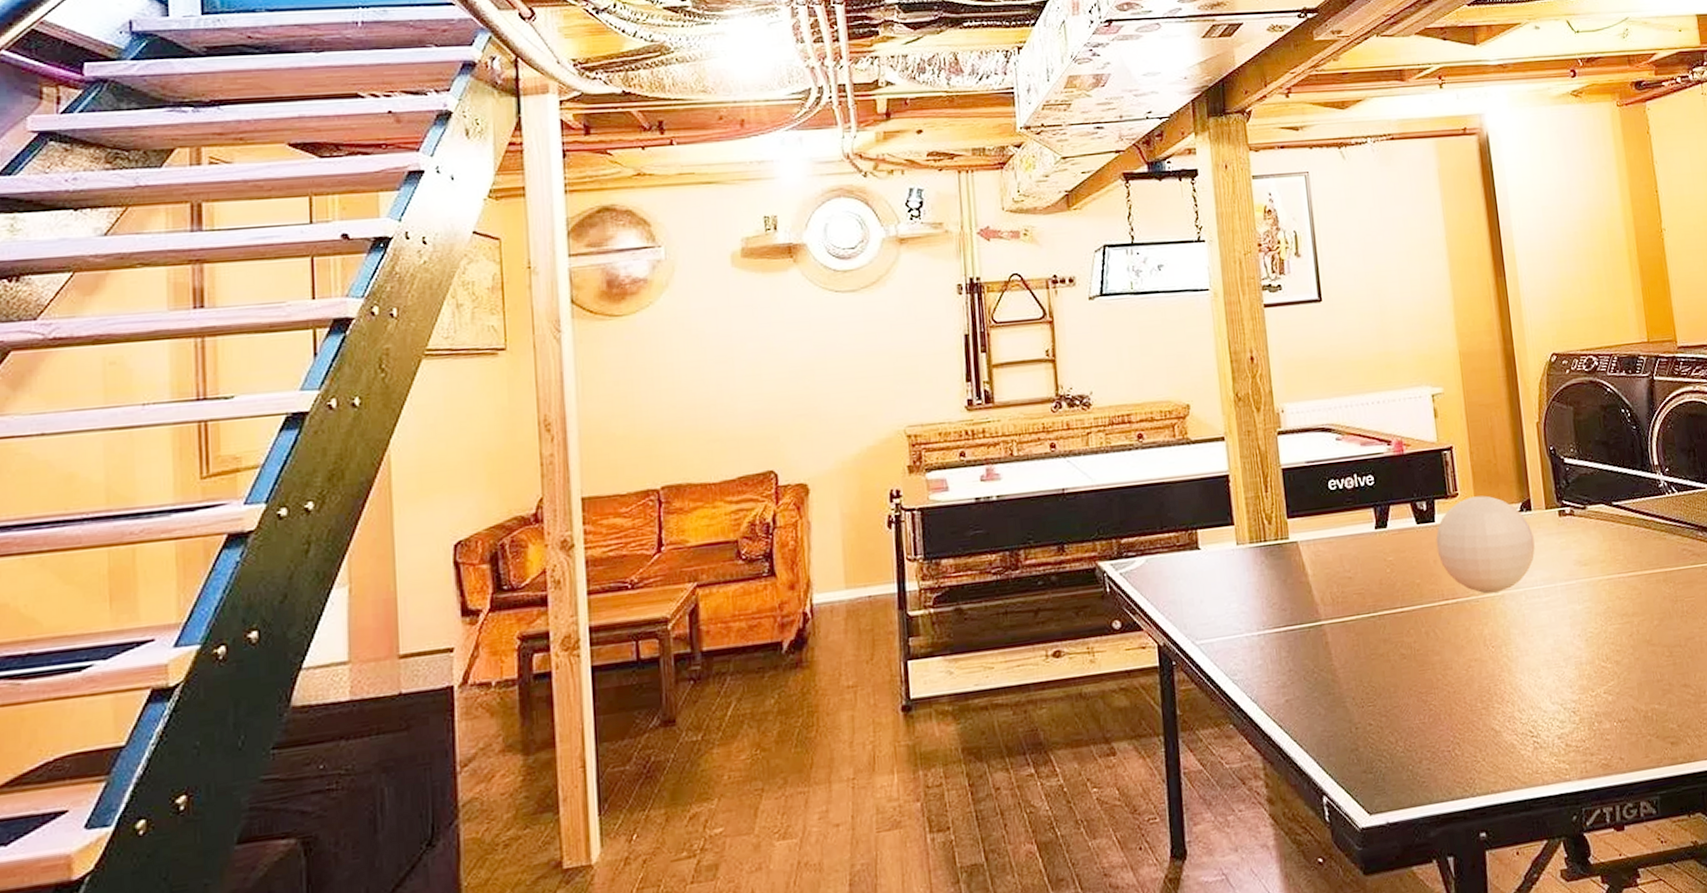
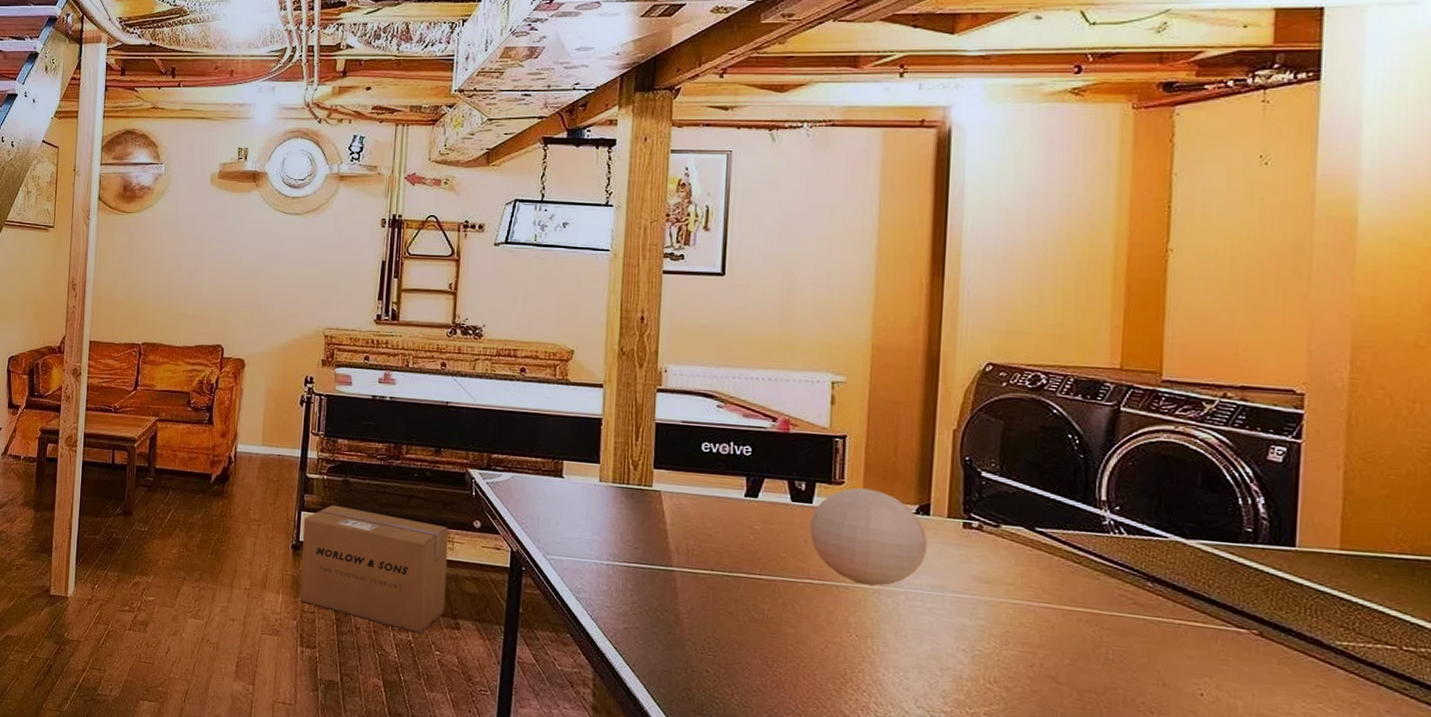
box: none [912,636,1096,777] -> present [300,505,449,634]

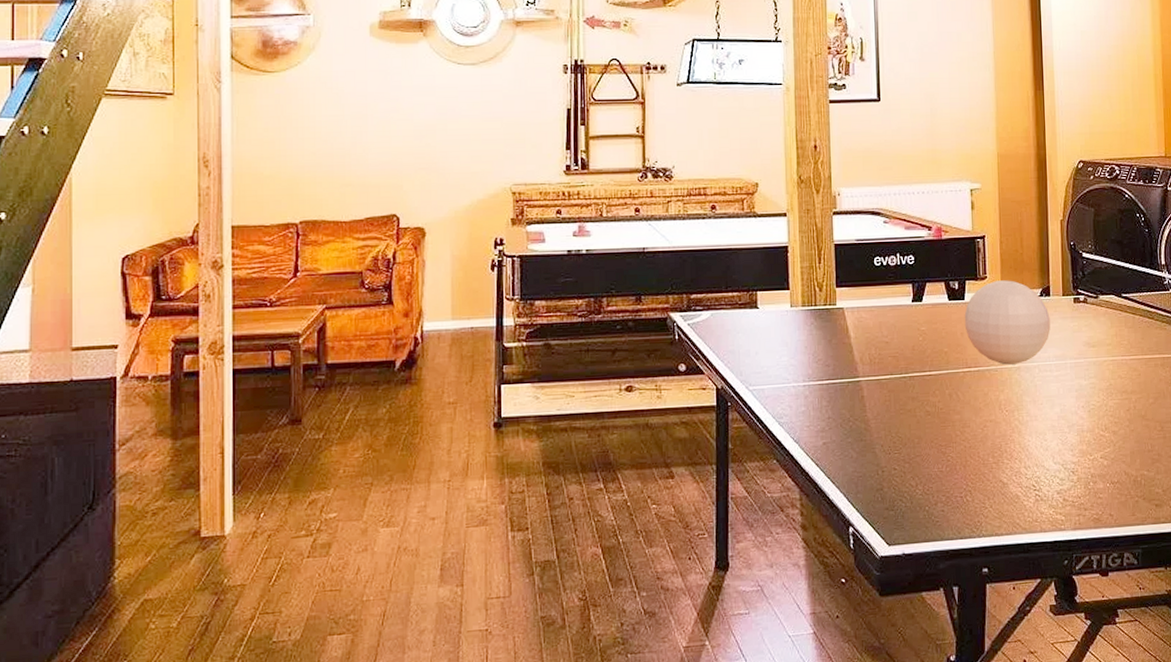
box: present [300,505,449,634] -> none [504,372,658,491]

